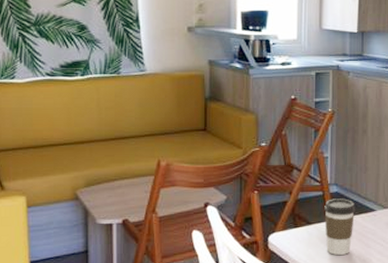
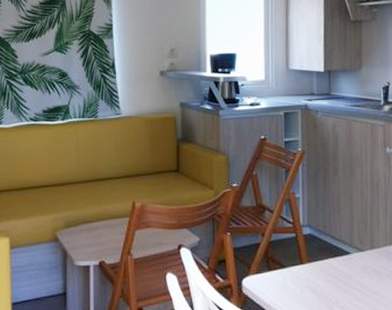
coffee cup: present [324,198,356,255] -> none [298,241,330,300]

